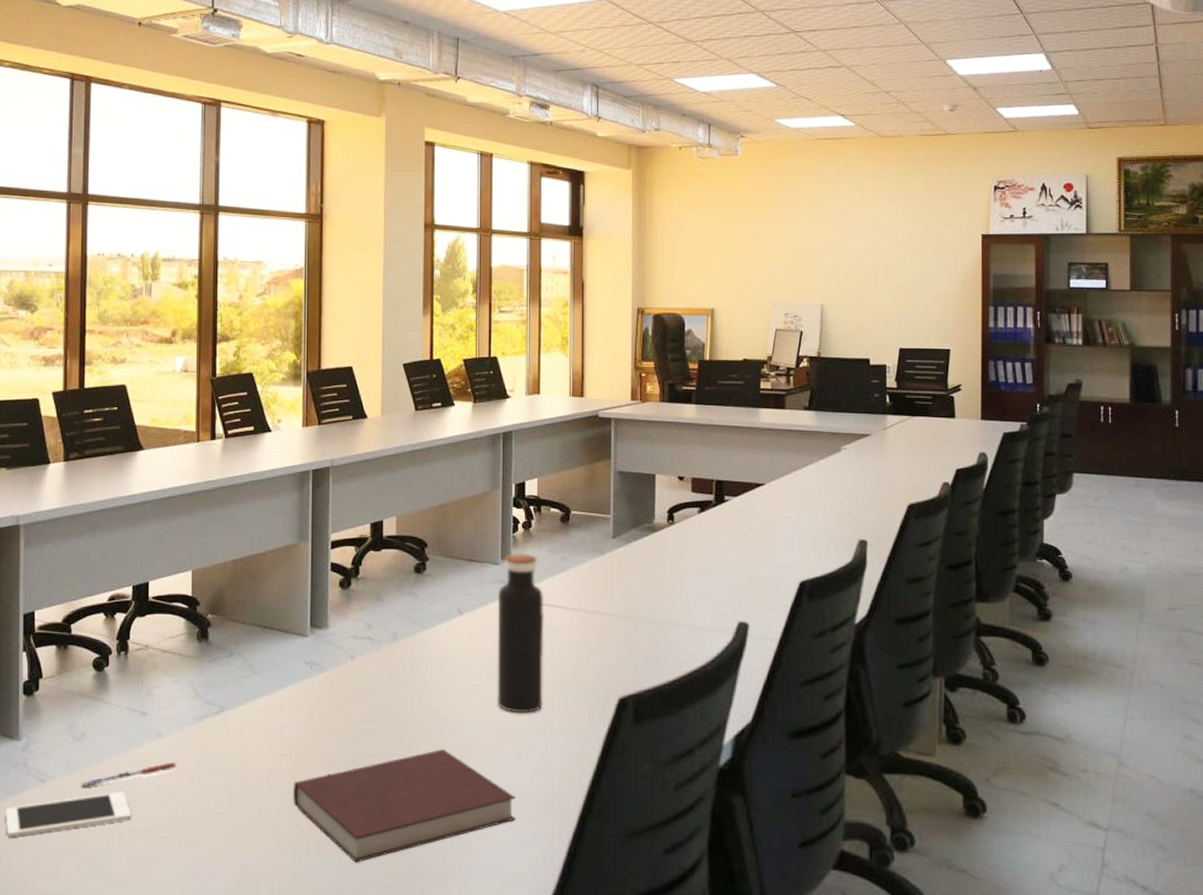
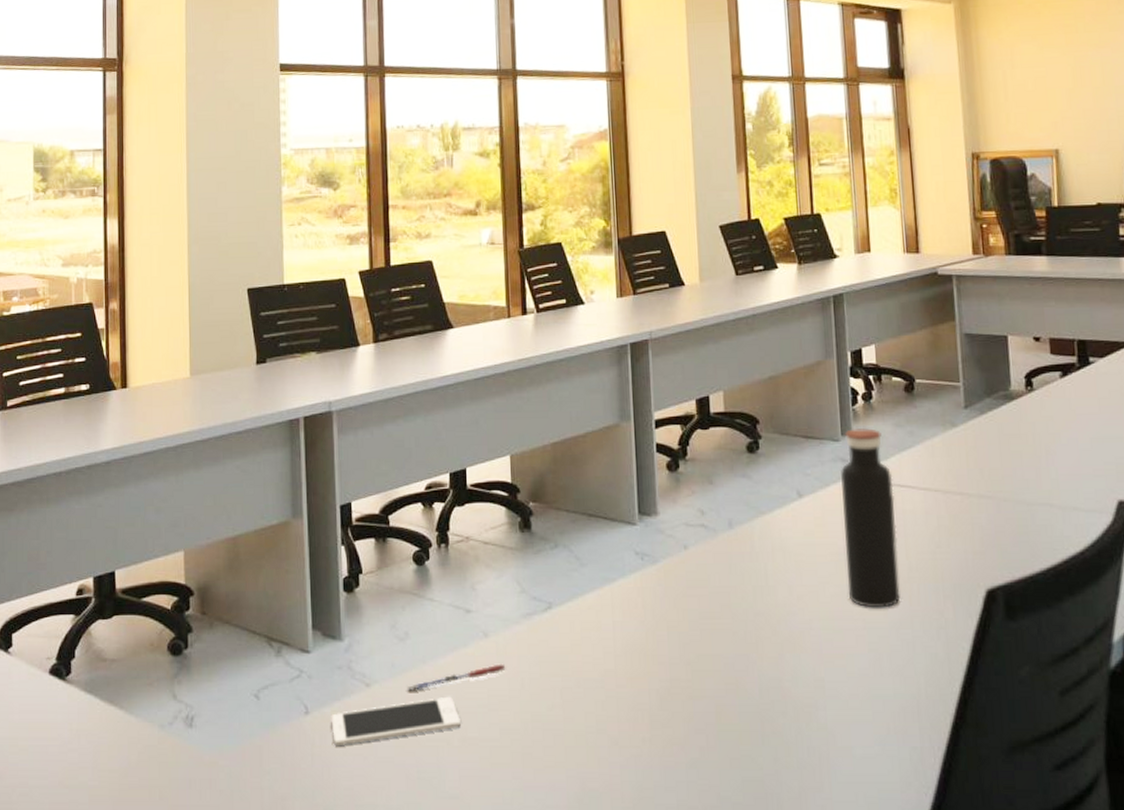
notebook: present [293,749,516,863] -> none [630,649,879,778]

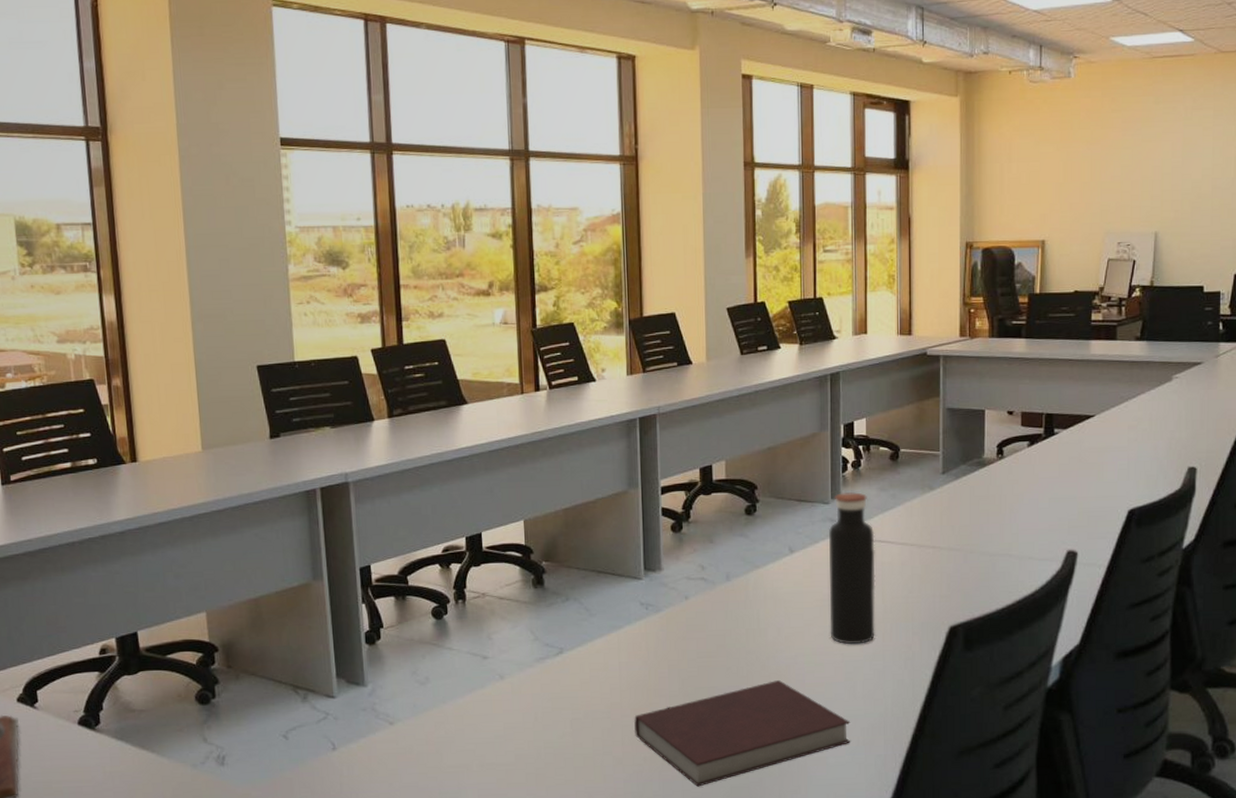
cell phone: present [331,696,461,747] -> none [357,730,479,776]
pen: present [407,664,506,692] -> none [428,701,521,728]
notebook: none [630,649,879,778] -> present [634,680,851,787]

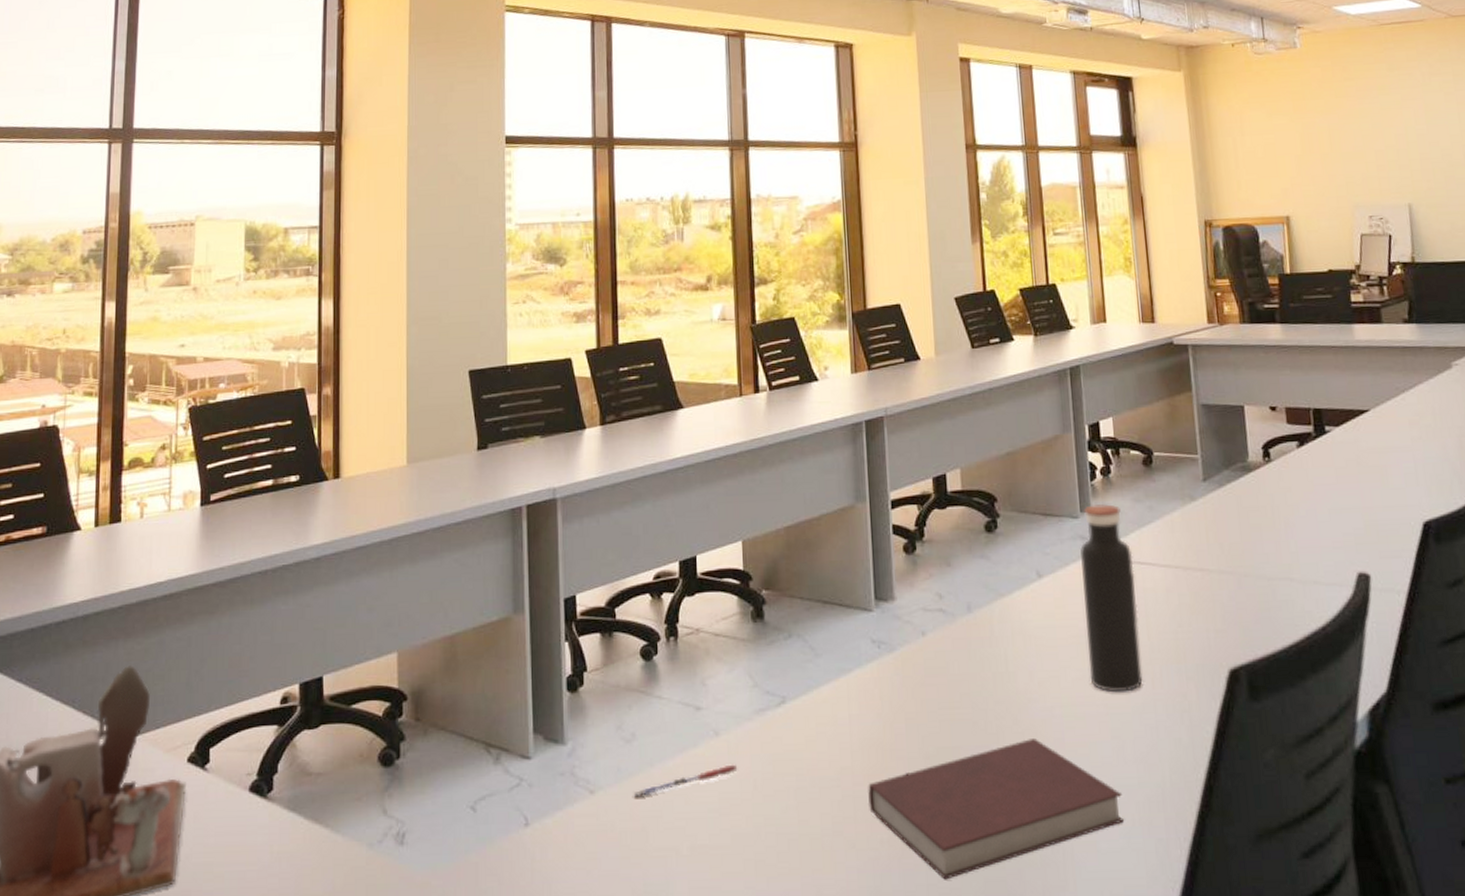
pen: none [428,701,521,728] -> present [633,764,738,798]

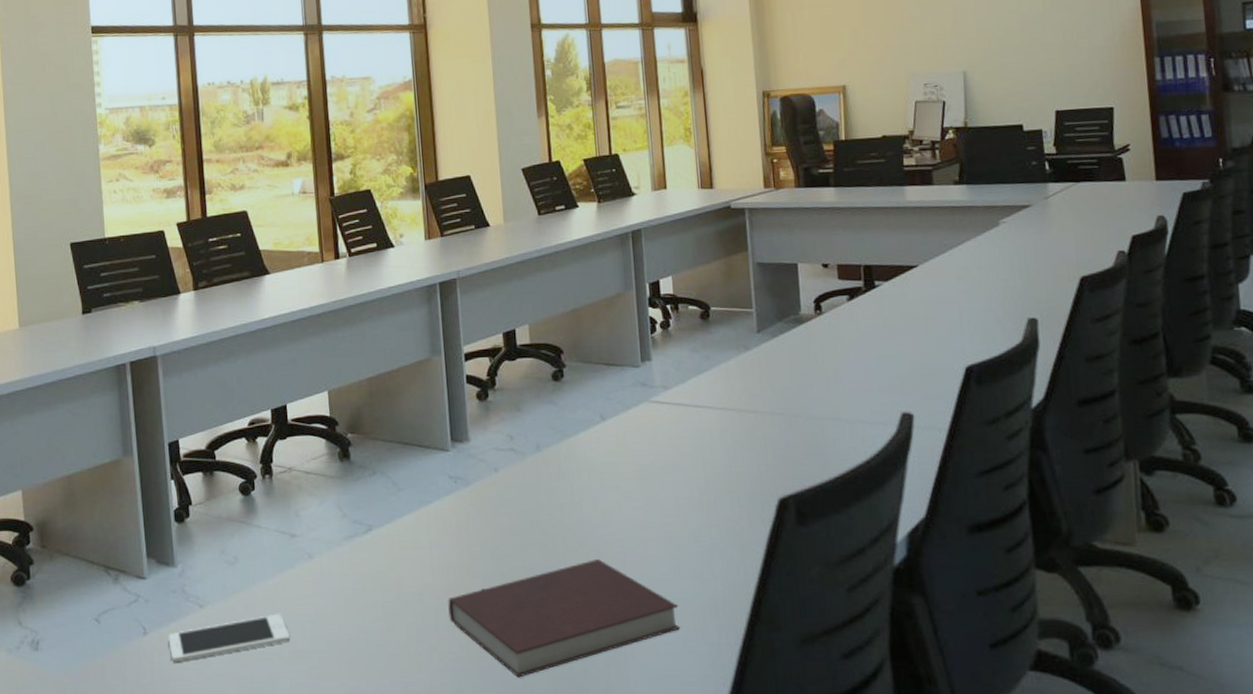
cell phone: none [552,801,690,861] -> present [168,613,290,663]
pen: present [633,764,738,798] -> none [238,582,331,611]
water bottle: present [1080,504,1143,693] -> none [641,354,699,519]

